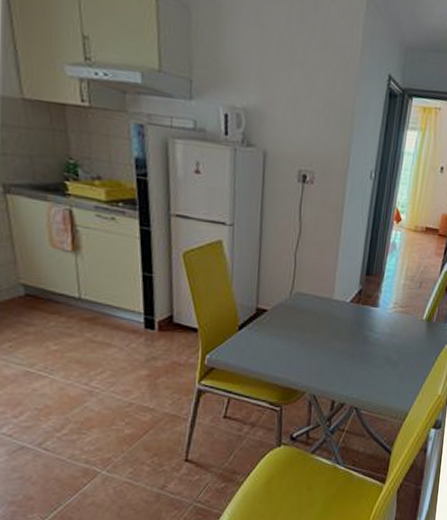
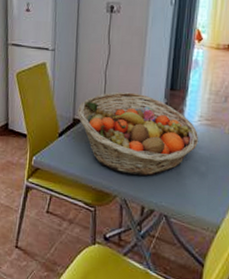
fruit basket: none [260,276,393,369] -> present [76,91,199,176]

